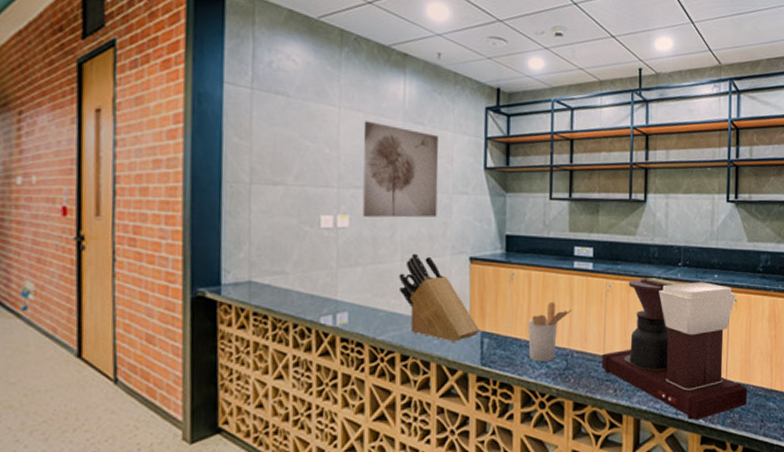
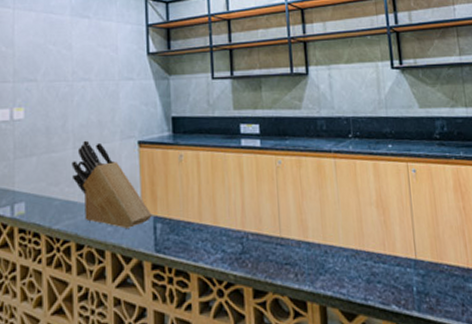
wall art: present [362,121,439,218] -> none [35,19,105,108]
utensil holder: present [527,302,572,362] -> none [199,182,243,246]
coffee maker: present [601,278,748,420] -> none [278,151,444,306]

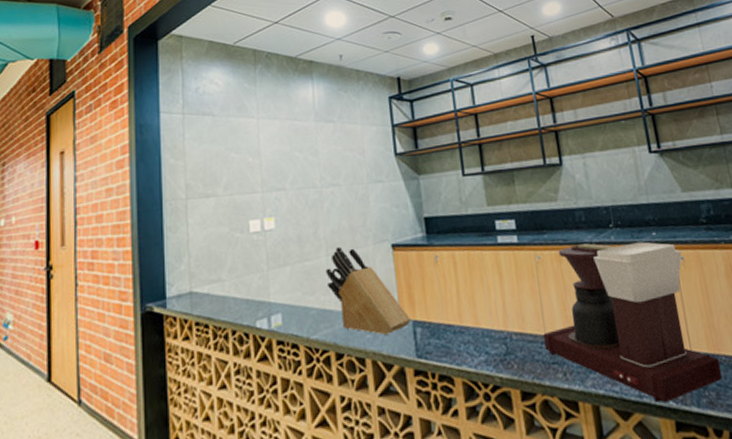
coffee maker: none [278,151,444,306] -> present [543,241,723,403]

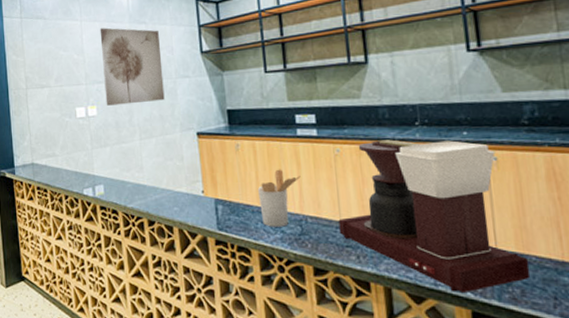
wall art: none [280,126,355,217] -> present [99,27,165,106]
knife block: present [326,246,411,335] -> none [139,132,213,209]
utensil holder: none [458,281,503,349] -> present [257,169,301,227]

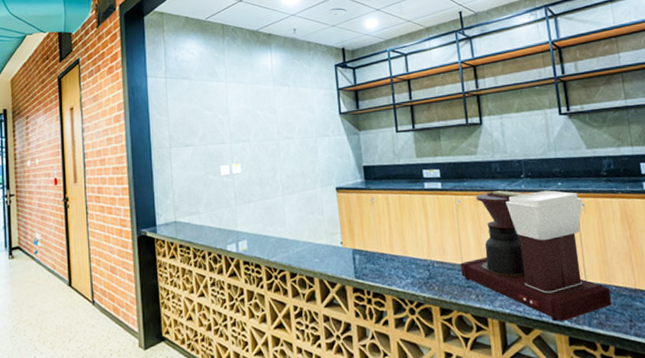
wall art: present [99,27,165,106] -> none [244,89,306,164]
utensil holder: present [257,169,301,227] -> none [390,219,428,273]

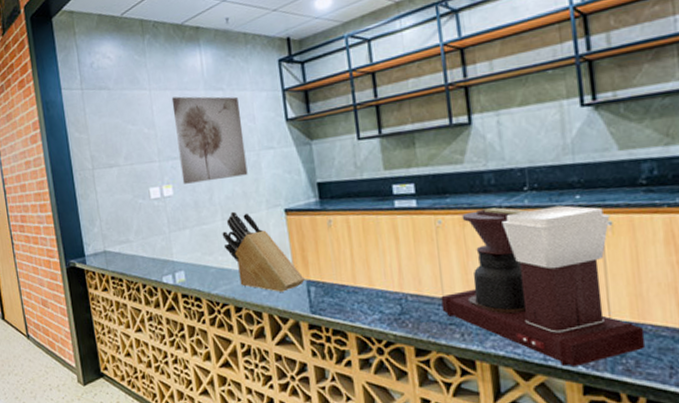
wall art: none [244,89,306,164] -> present [171,96,248,184]
knife block: none [282,188,351,260] -> present [222,211,305,292]

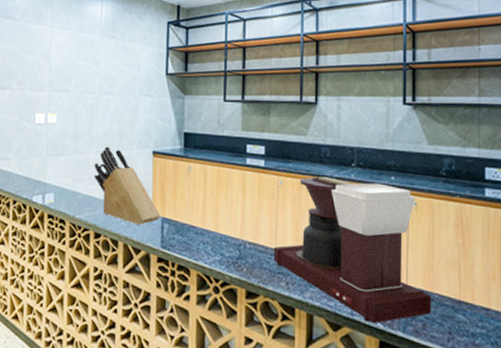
wall art: present [171,96,248,184] -> none [67,37,128,116]

